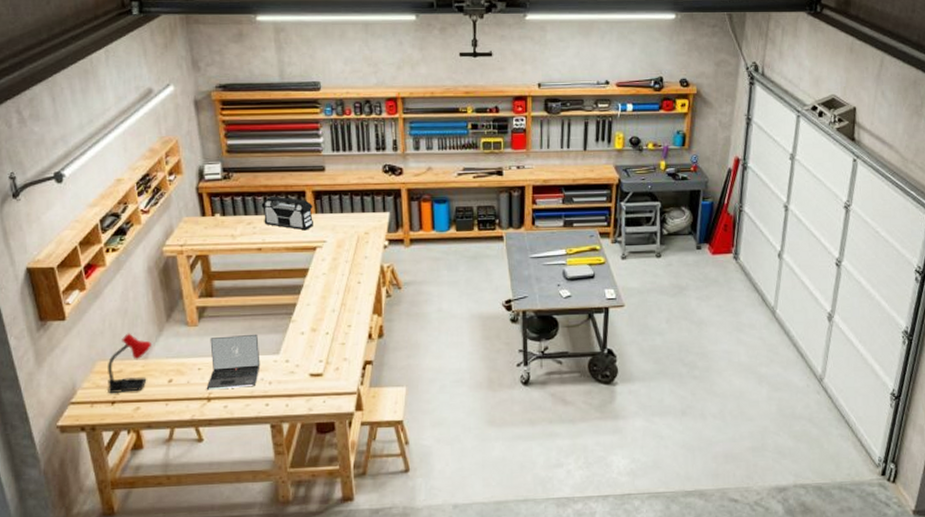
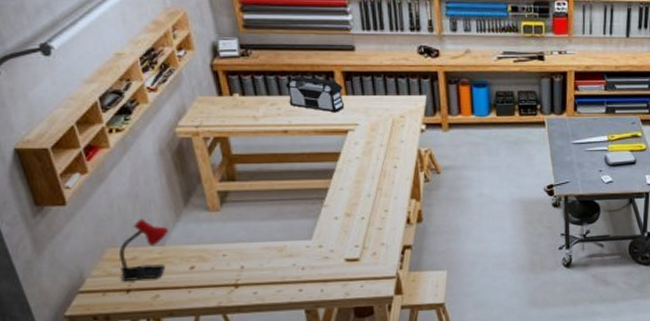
laptop: present [206,334,261,390] -> none [233,219,292,277]

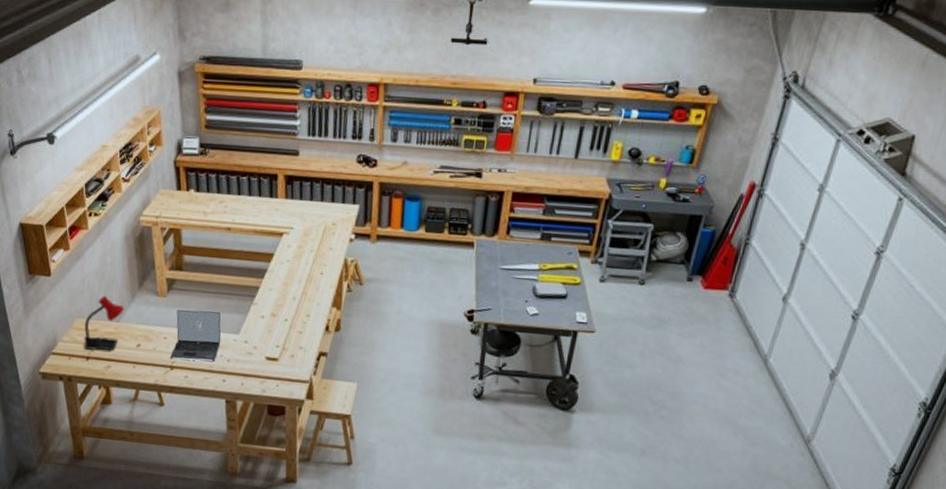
laptop: none [233,219,292,277] -> present [170,310,221,362]
toolbox: present [285,76,345,113] -> none [234,176,284,215]

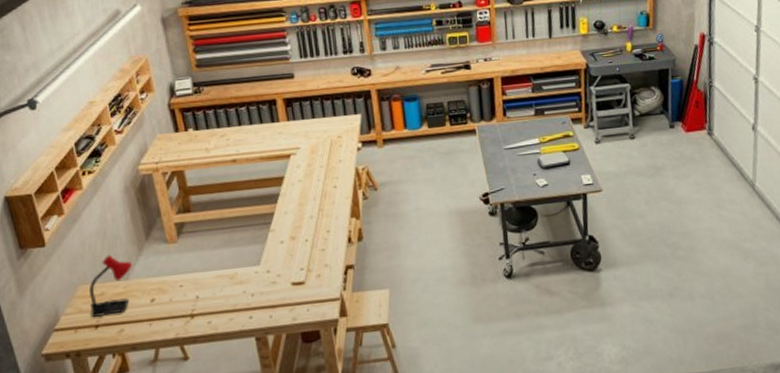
laptop: present [170,310,221,362] -> none [189,246,242,307]

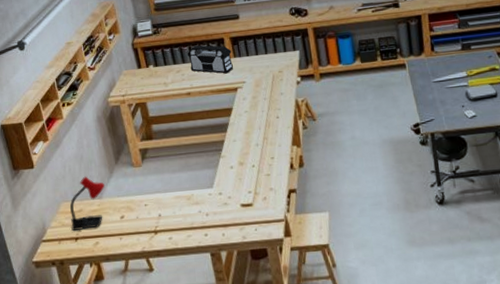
toolbox: none [233,106,287,139] -> present [187,45,234,74]

